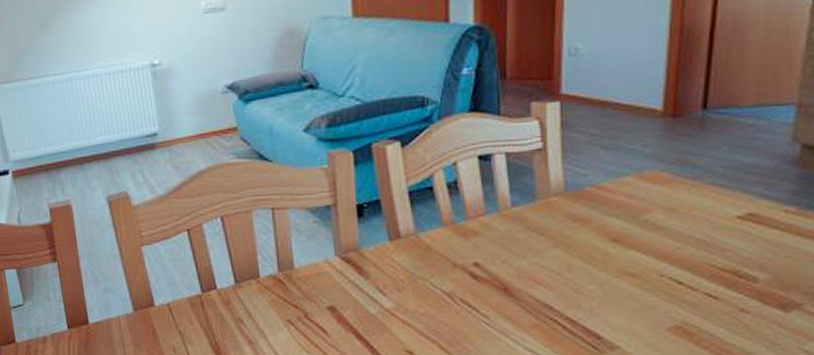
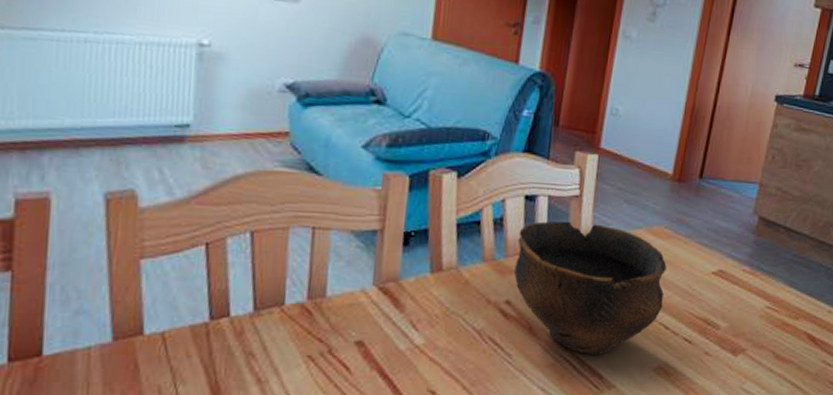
bowl: none [477,176,671,316] -> present [514,221,667,356]

